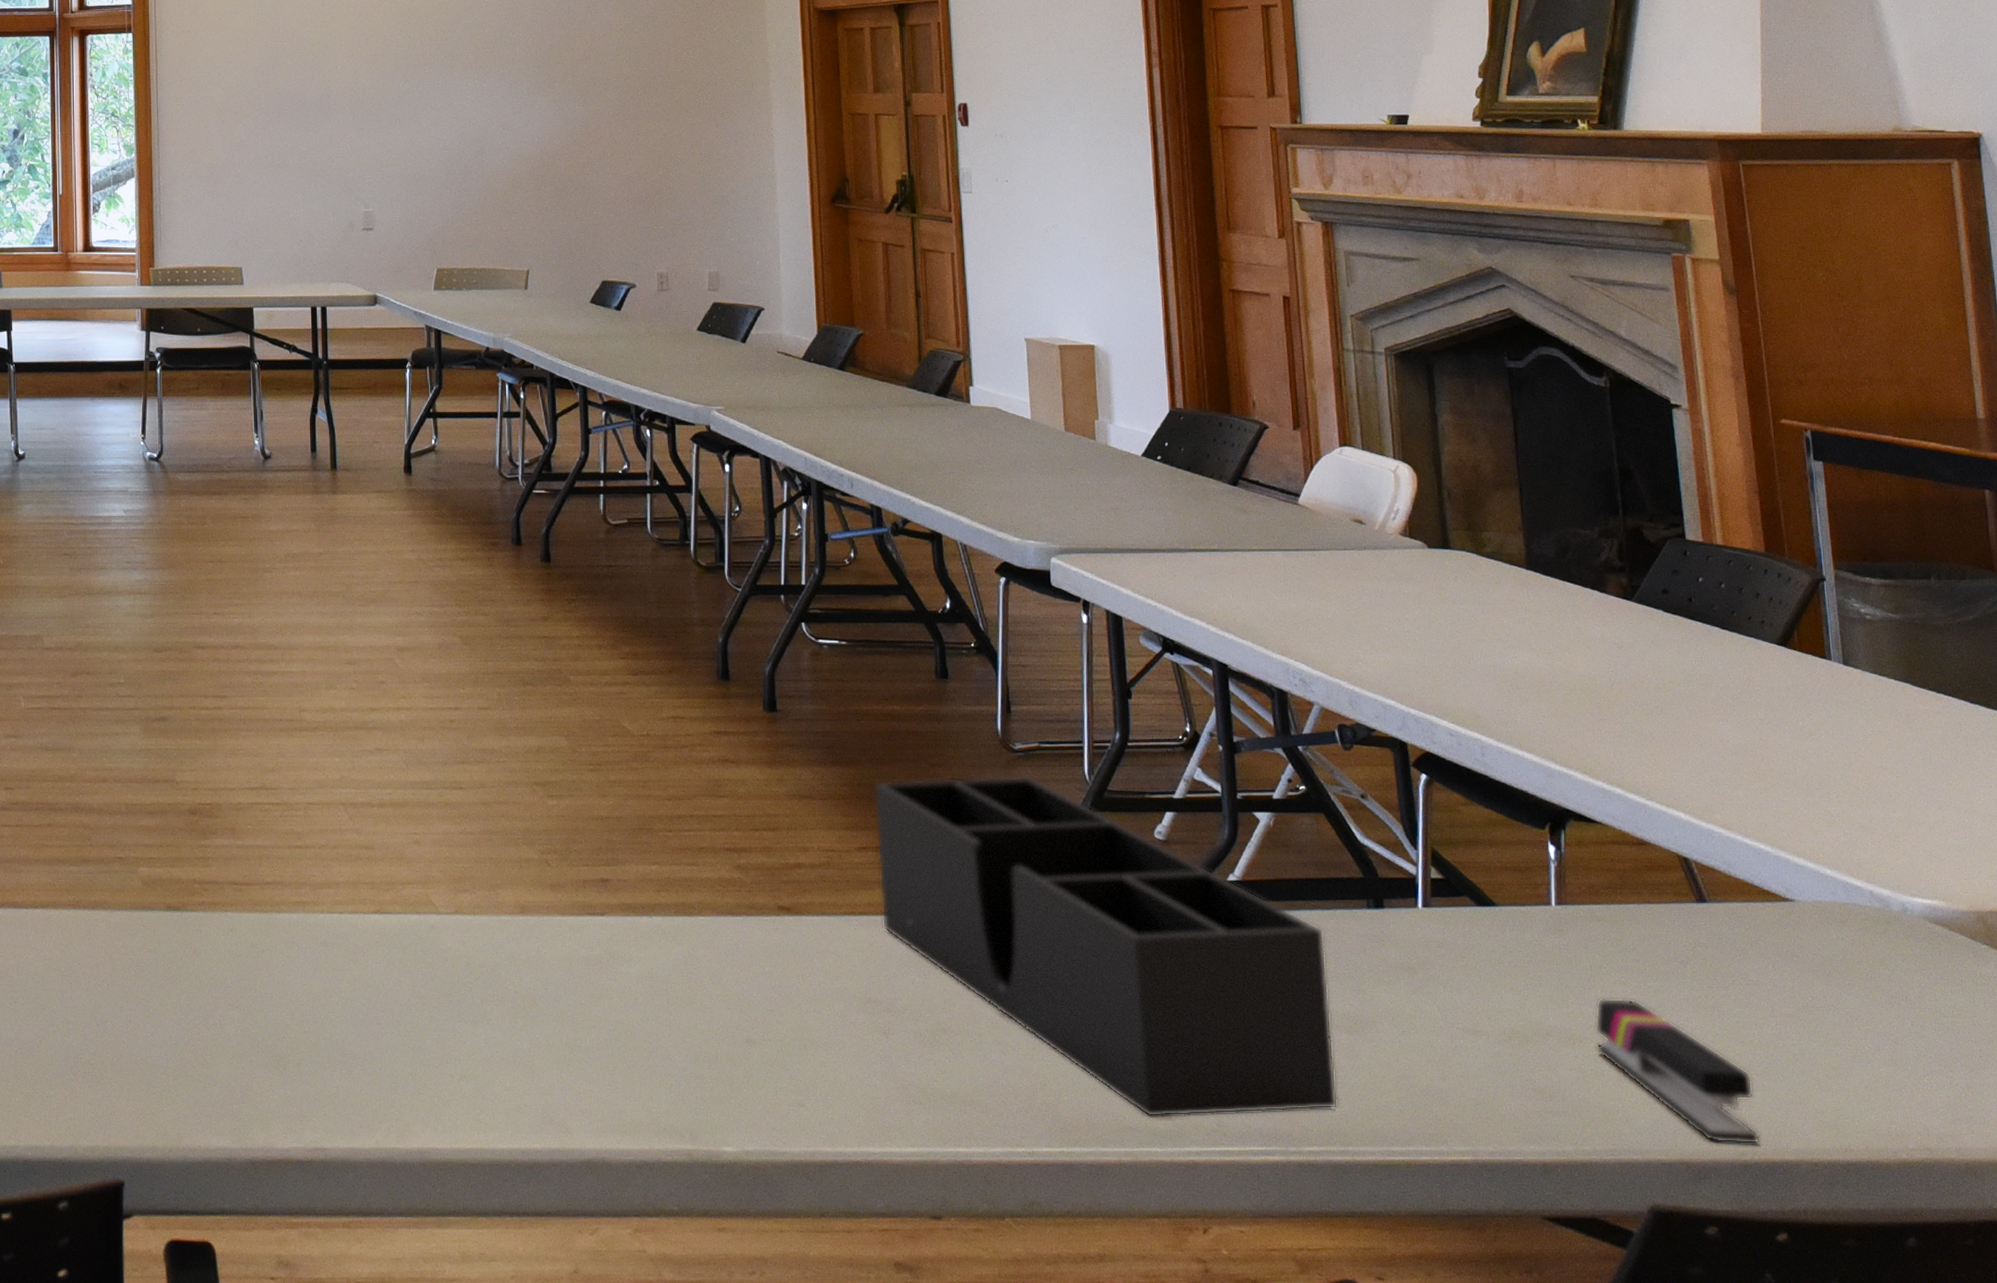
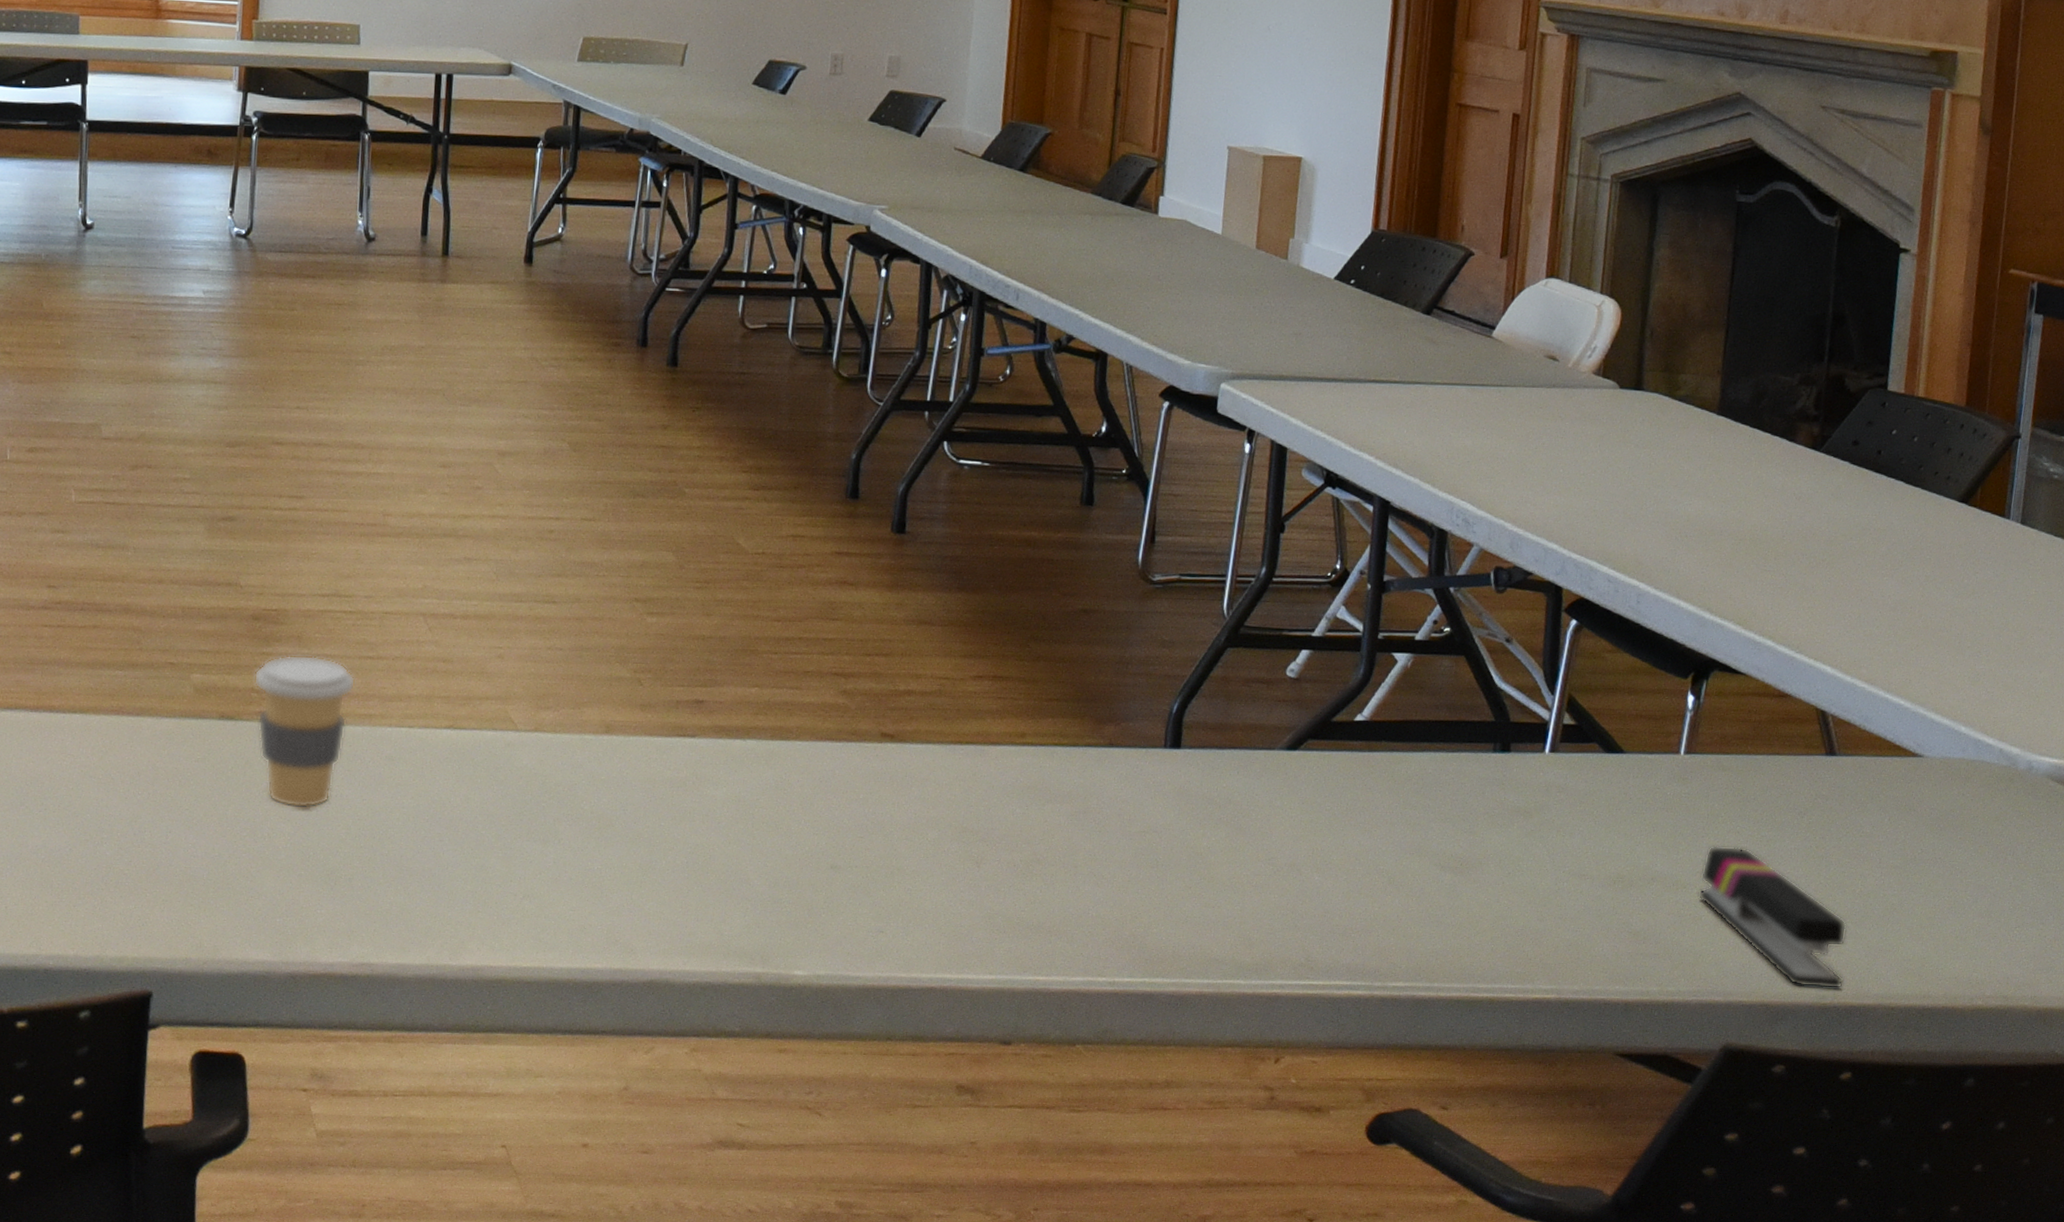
coffee cup: none [195,846,288,995] -> present [253,655,356,808]
desk organizer: present [874,776,1339,1118] -> none [988,608,1445,951]

